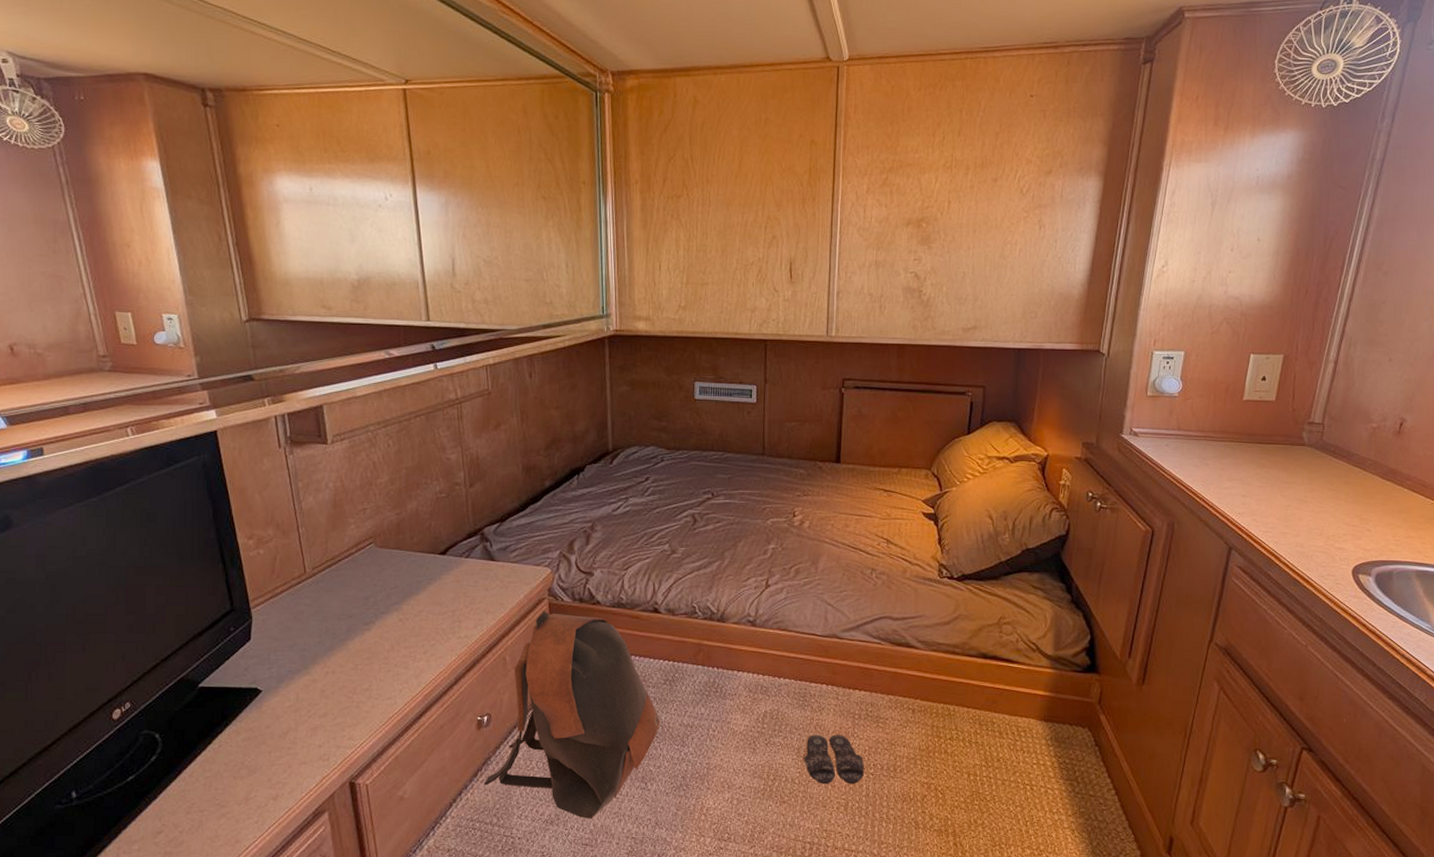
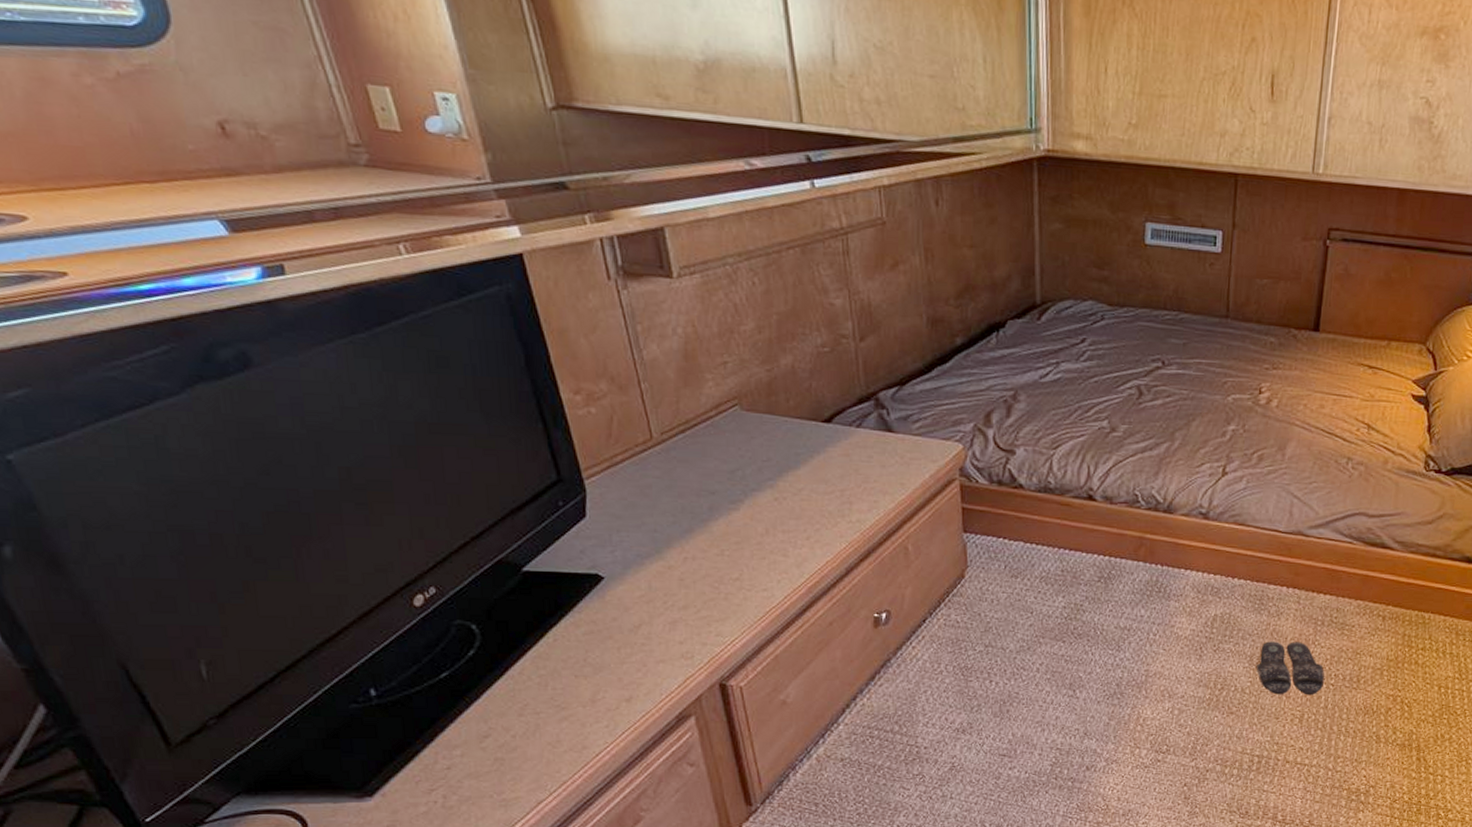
backpack: present [483,610,661,819] -> none [882,493,1093,728]

